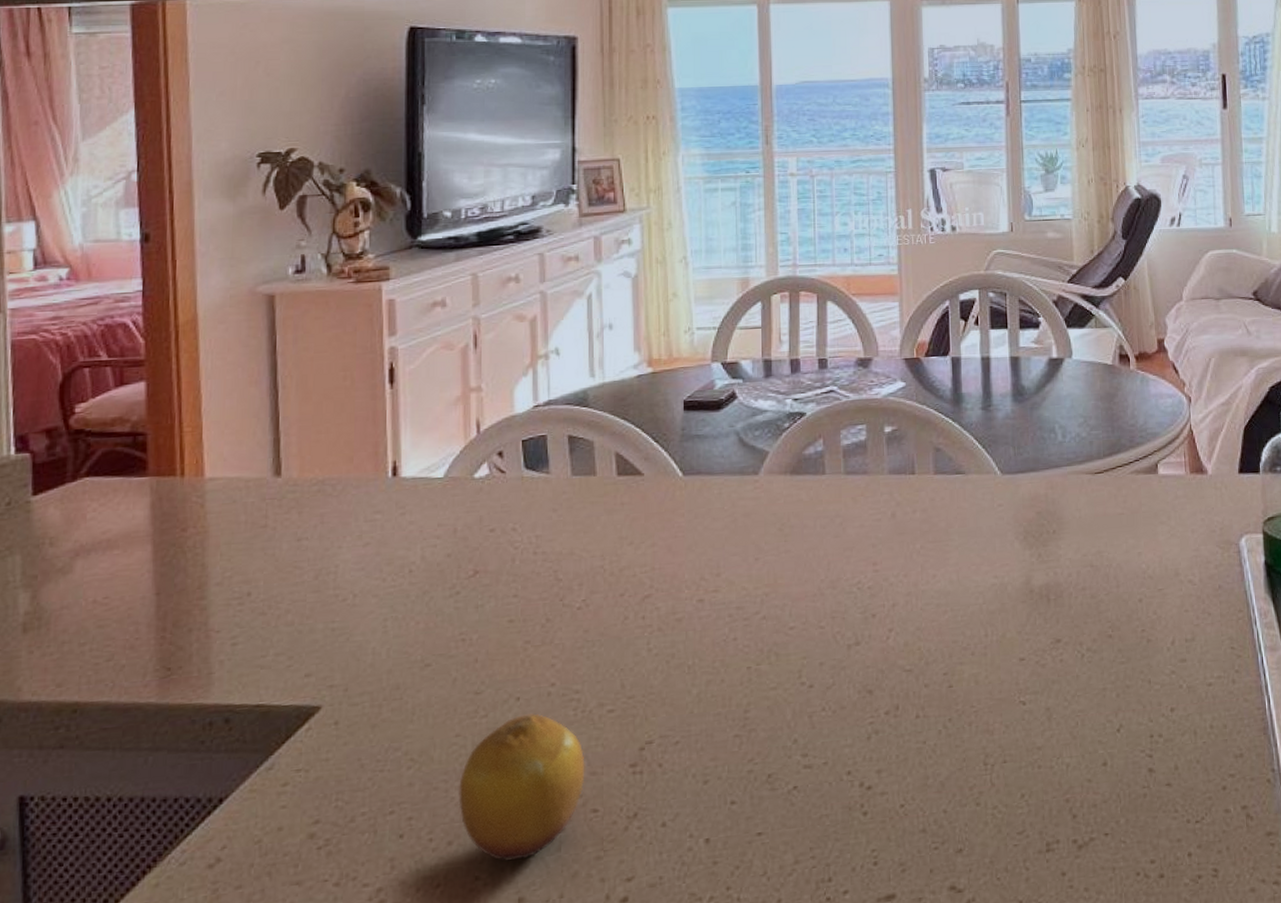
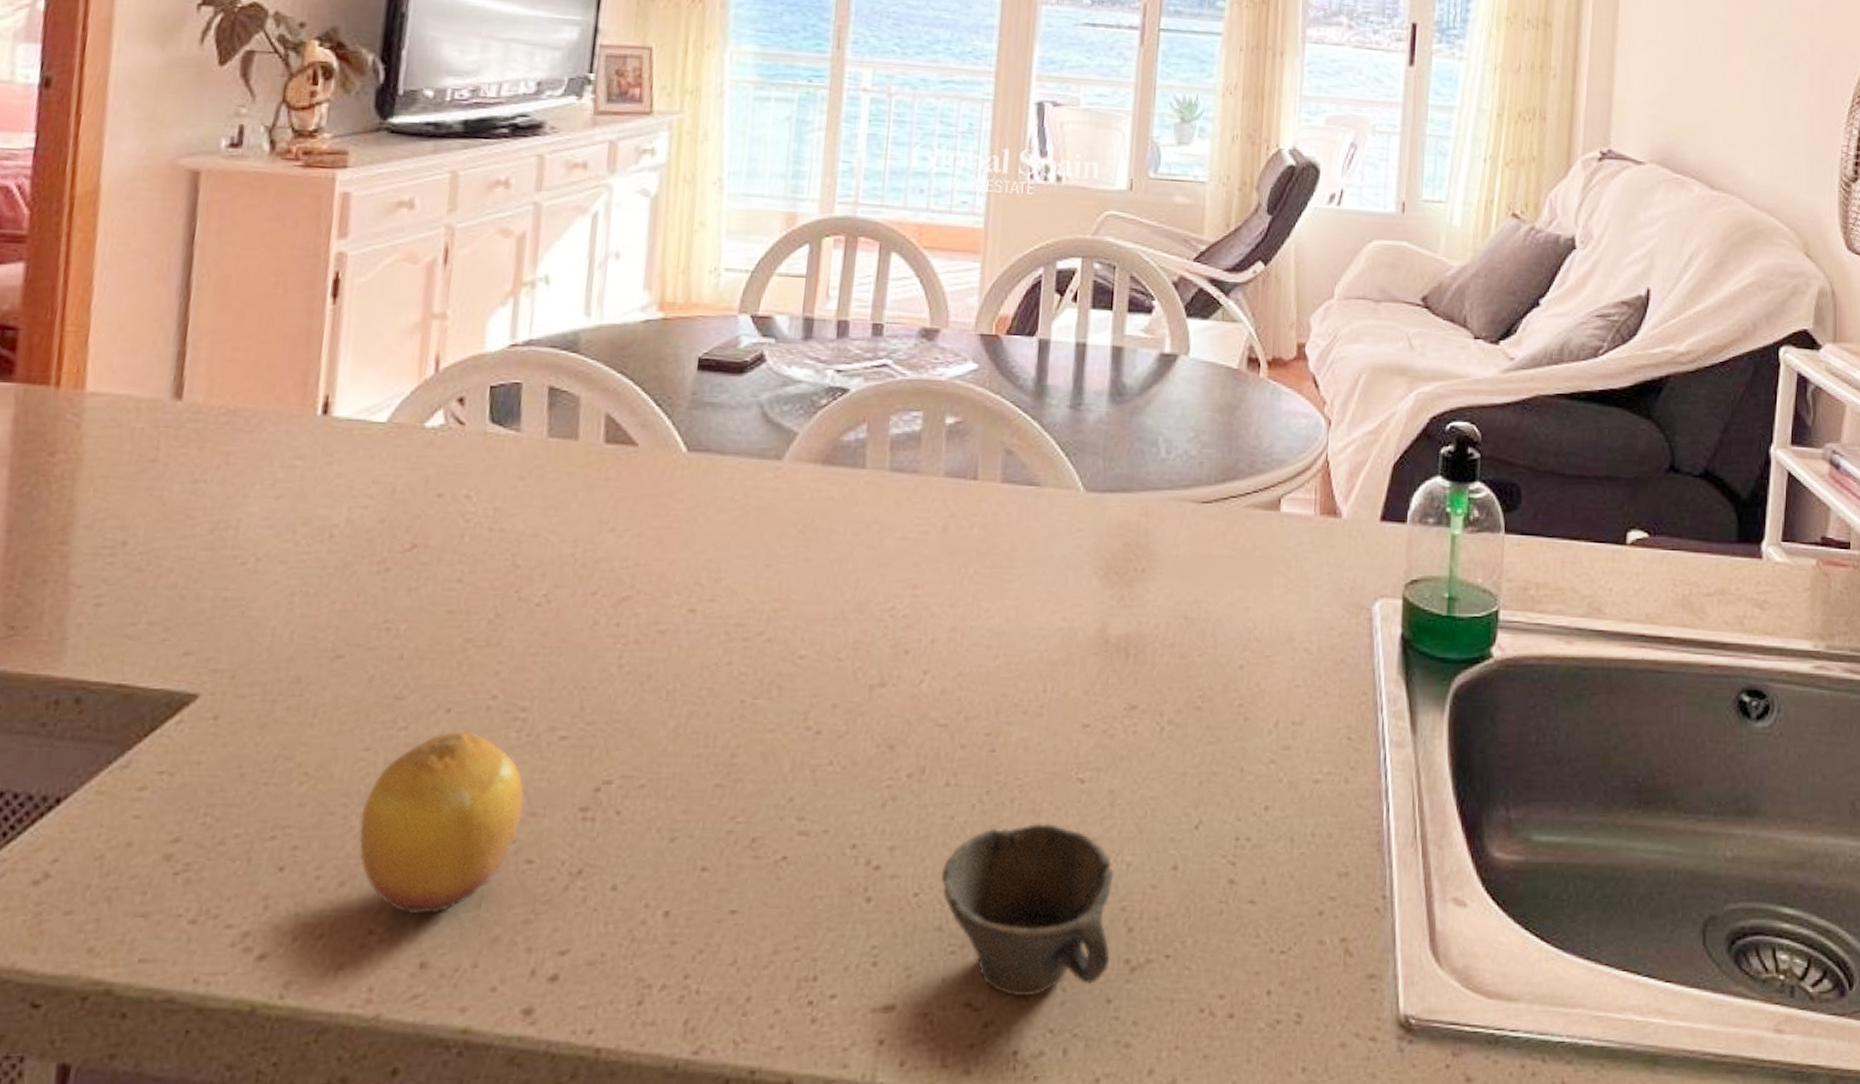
cup: none [921,738,1061,879] -> present [942,822,1114,997]

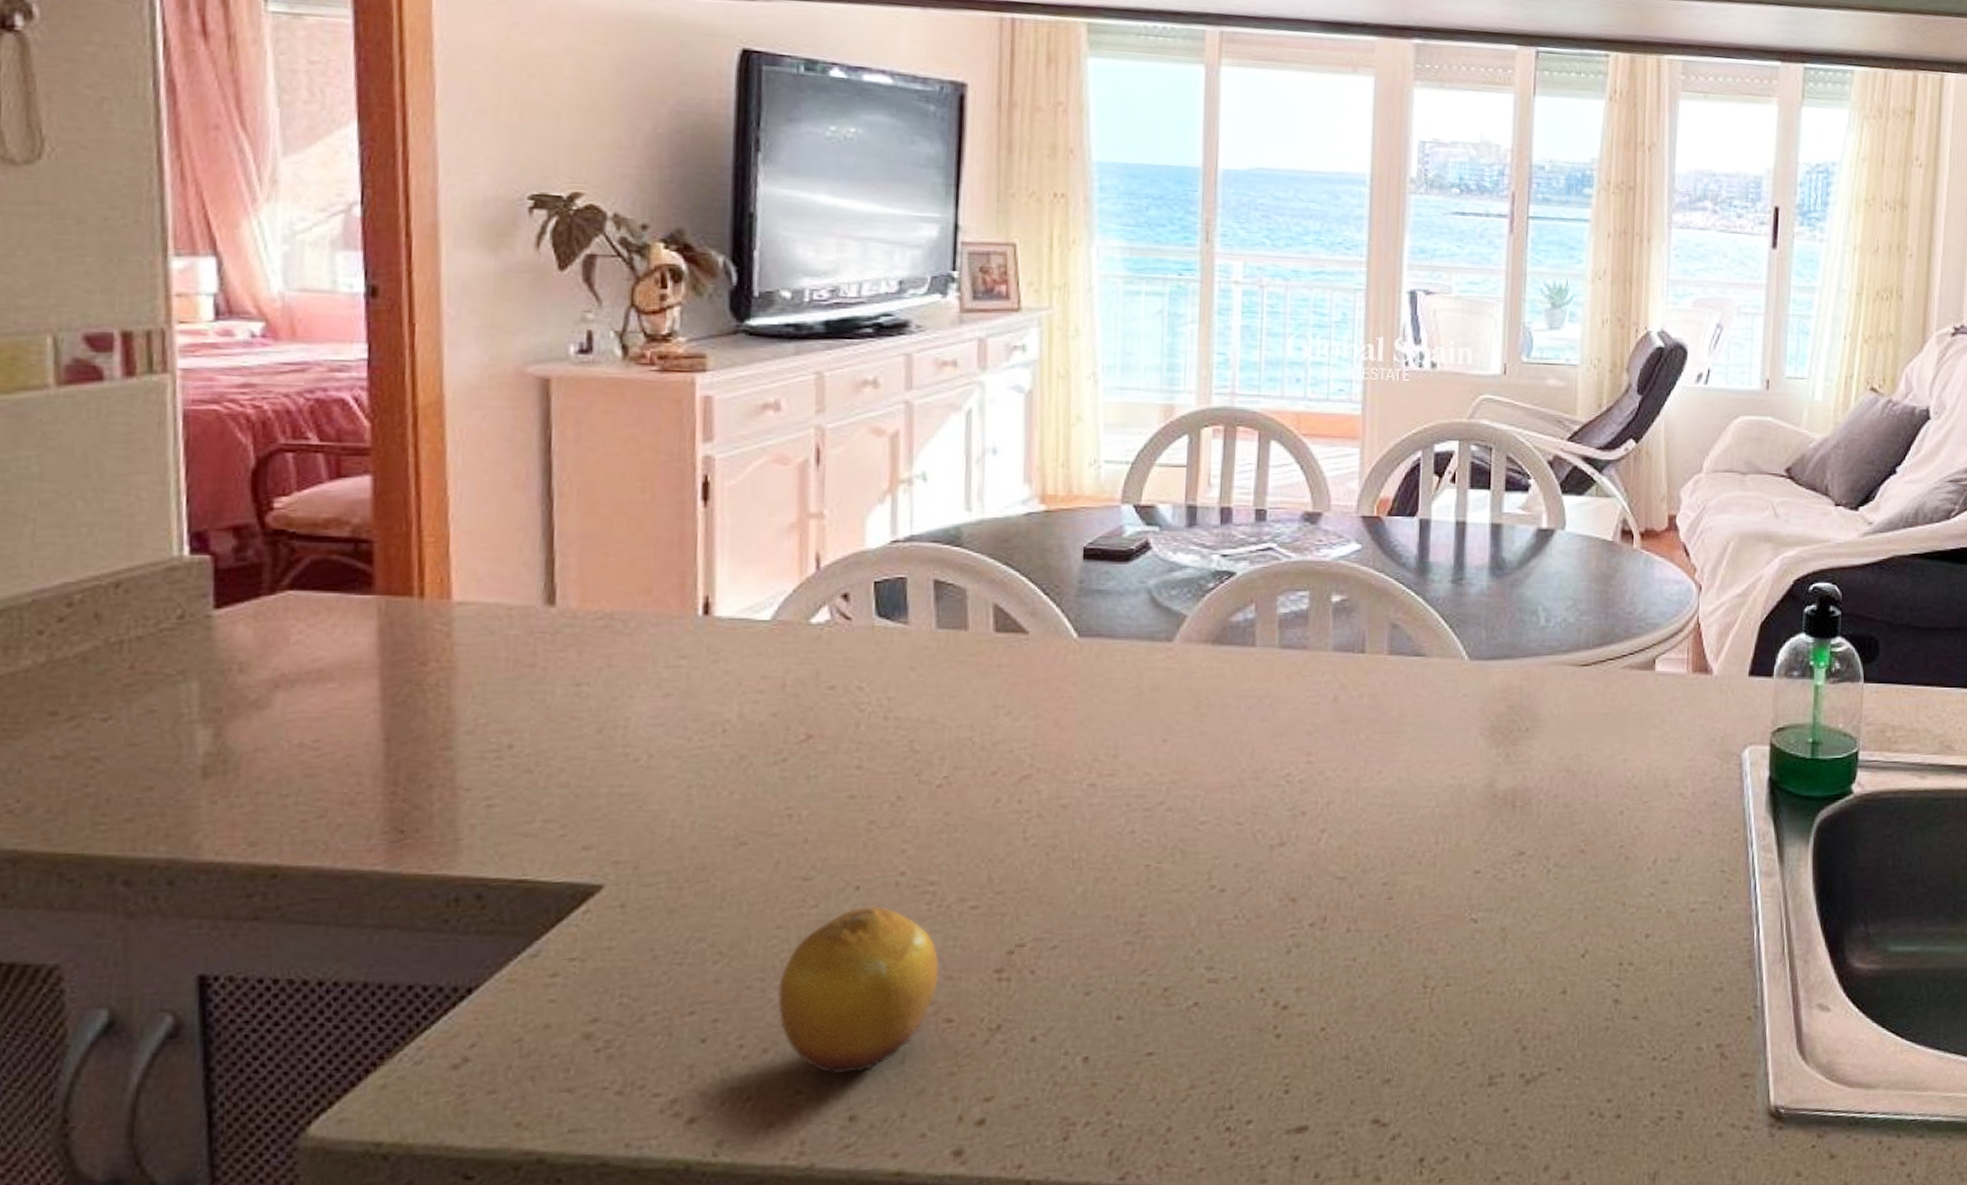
cup: present [942,822,1114,997] -> none [1347,959,1508,1113]

